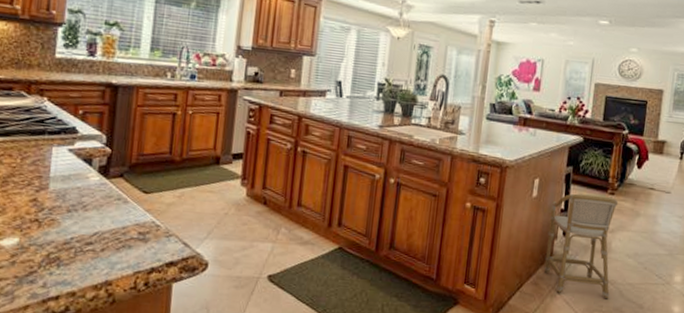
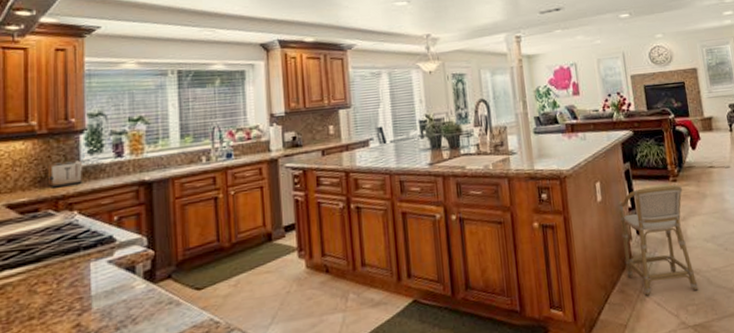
toaster: none [23,48,58,74] -> present [47,160,83,188]

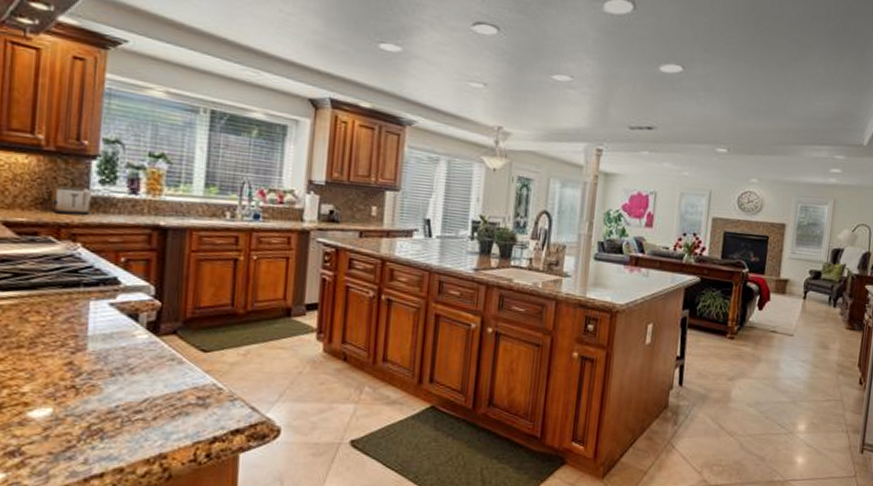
bar stool: present [617,184,699,297] -> none [658,339,738,453]

